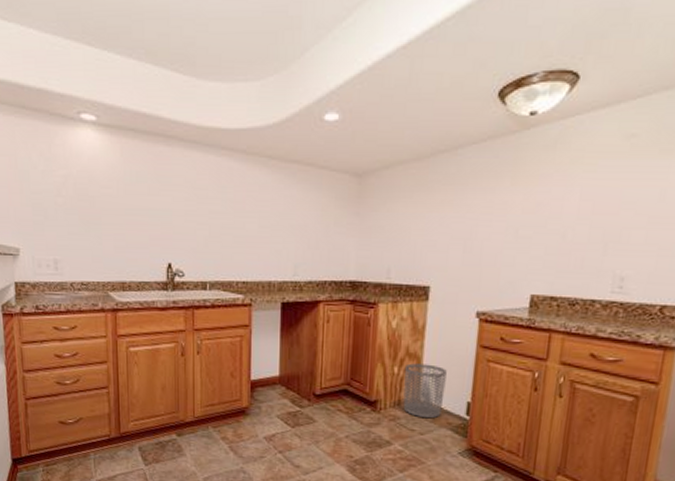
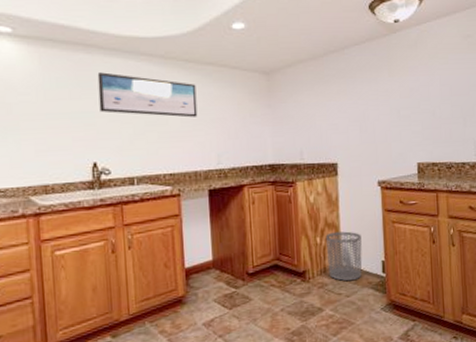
wall art: none [176,167,278,222] -> present [97,72,198,118]

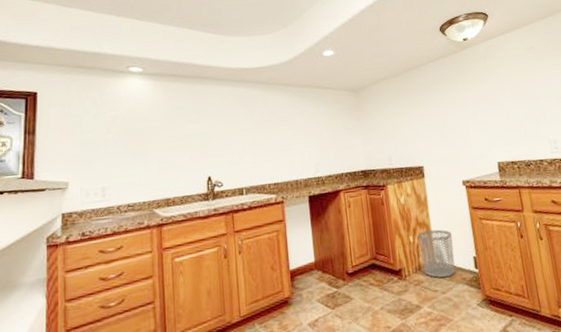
wall art: present [97,72,198,118] -> none [211,99,297,133]

